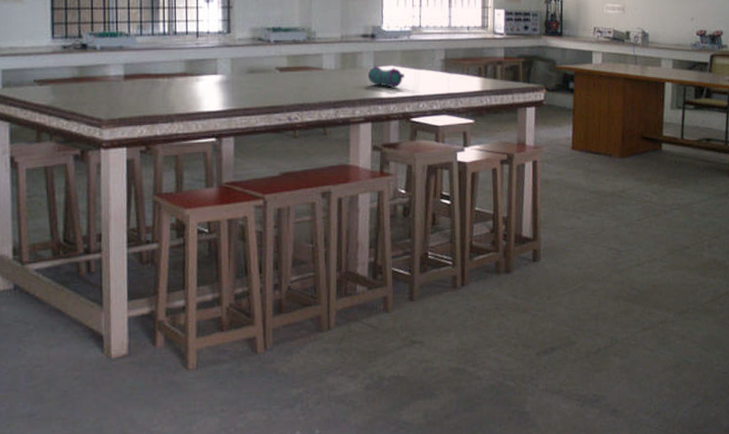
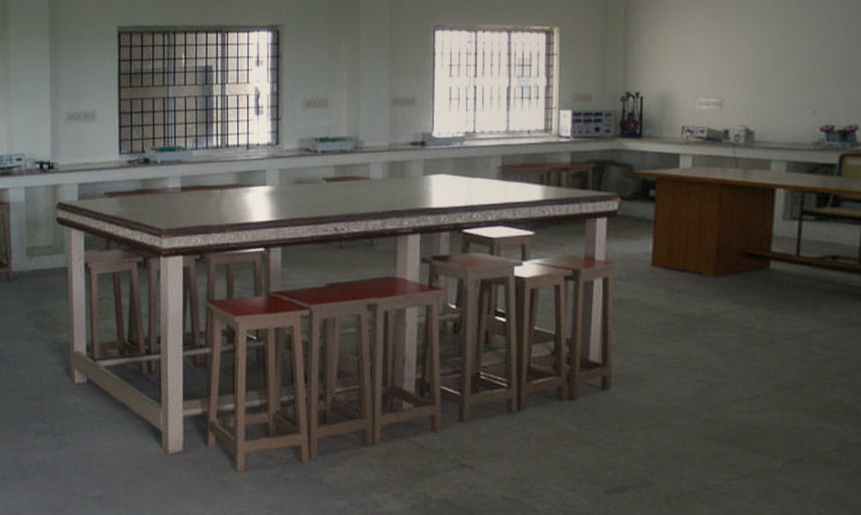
pencil case: present [367,65,405,88] -> none [416,174,457,197]

